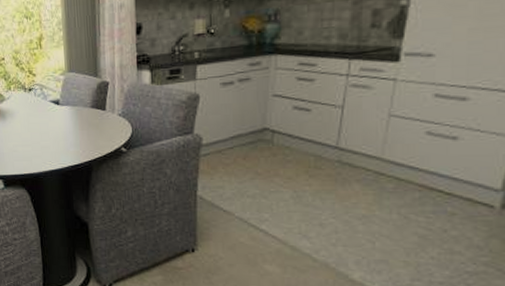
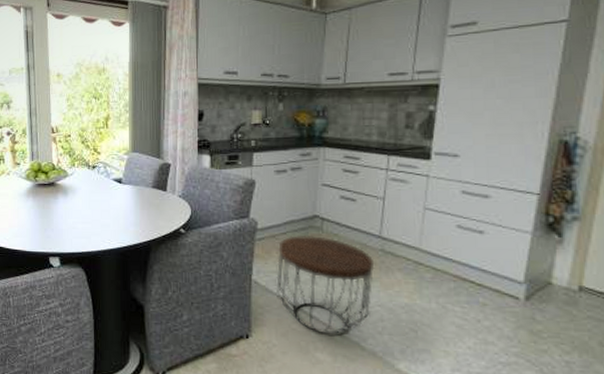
side table: none [223,148,330,248] -> present [276,234,375,335]

